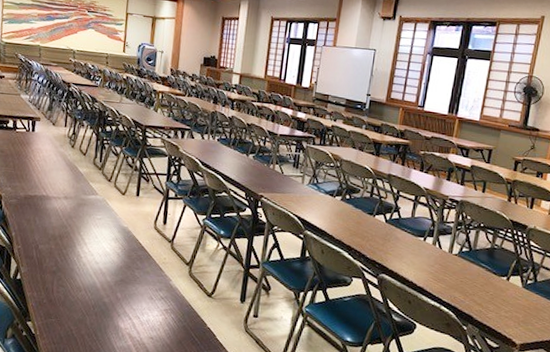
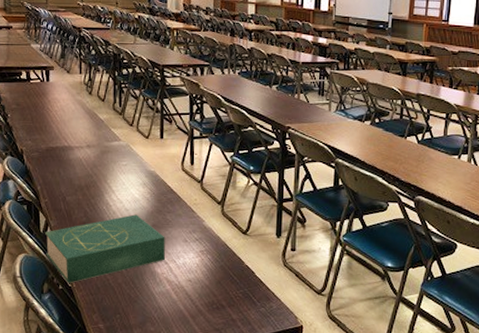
book: none [13,268,132,331] -> present [45,214,166,284]

